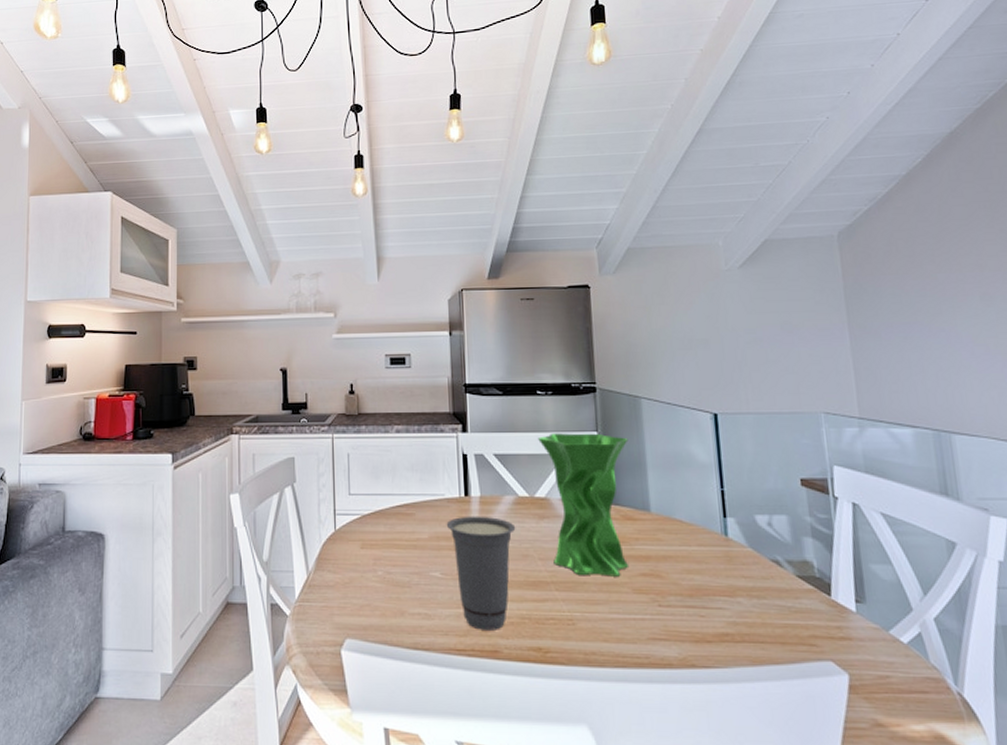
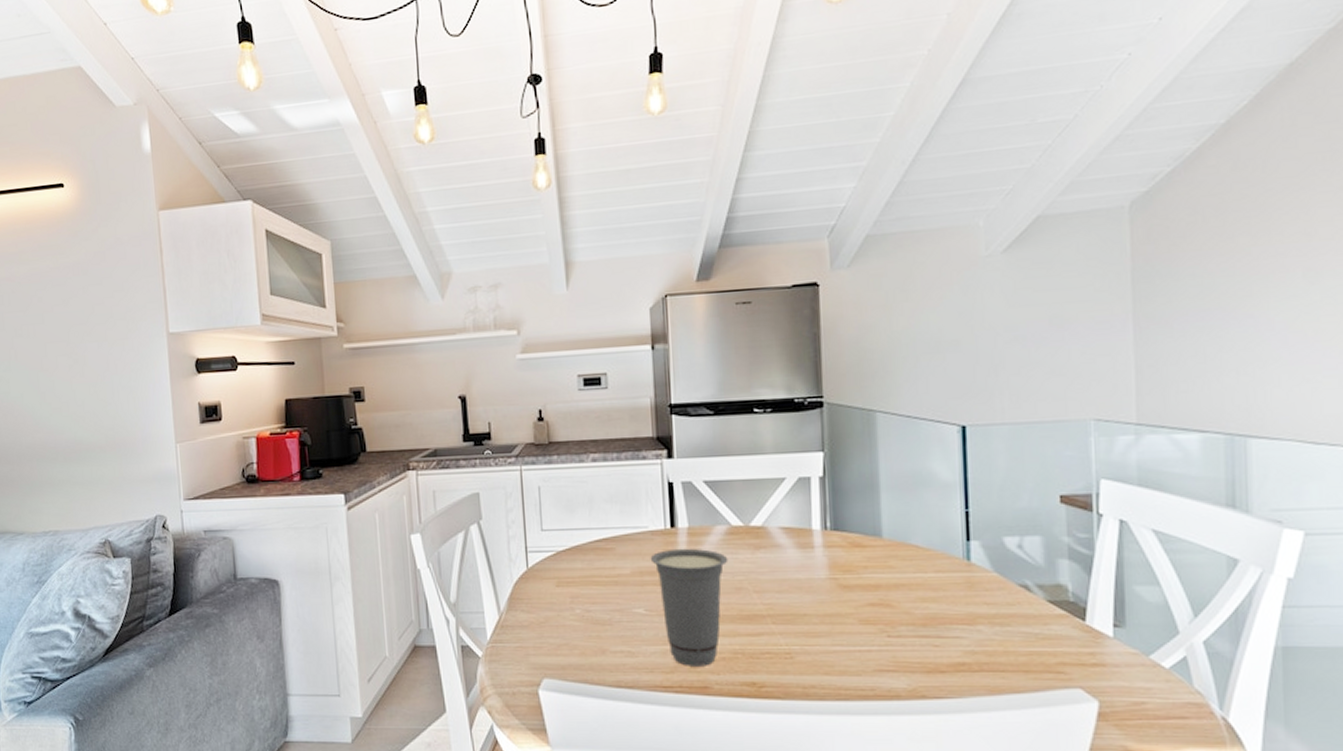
vase: present [538,433,630,577] -> none [755,453,860,608]

